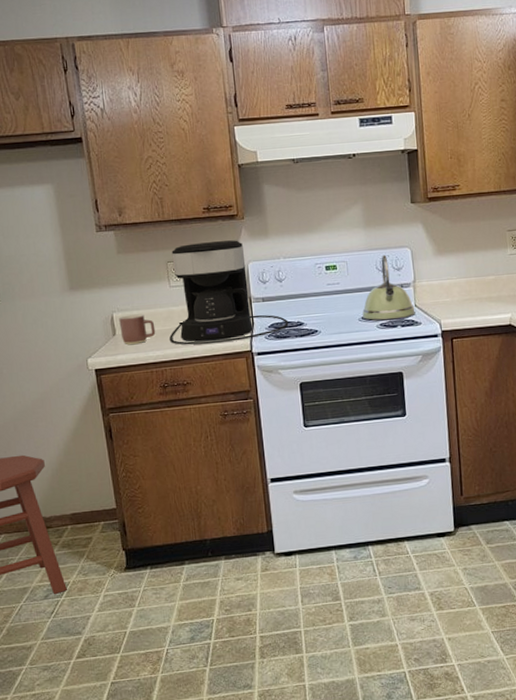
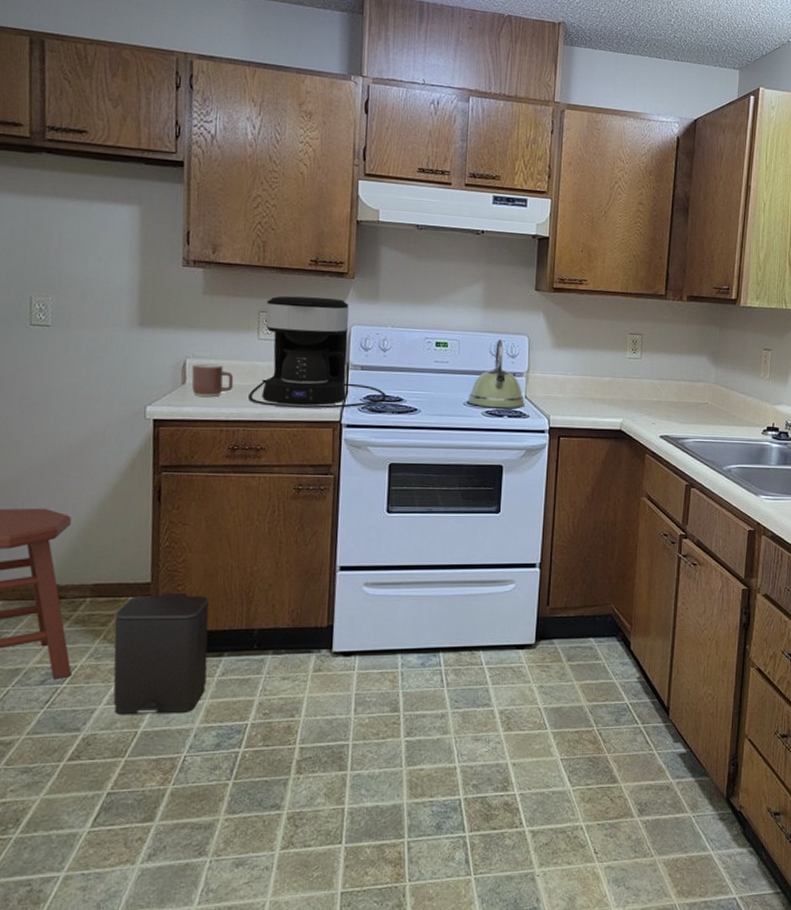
pedal bin: none [92,514,175,620] -> present [113,593,209,715]

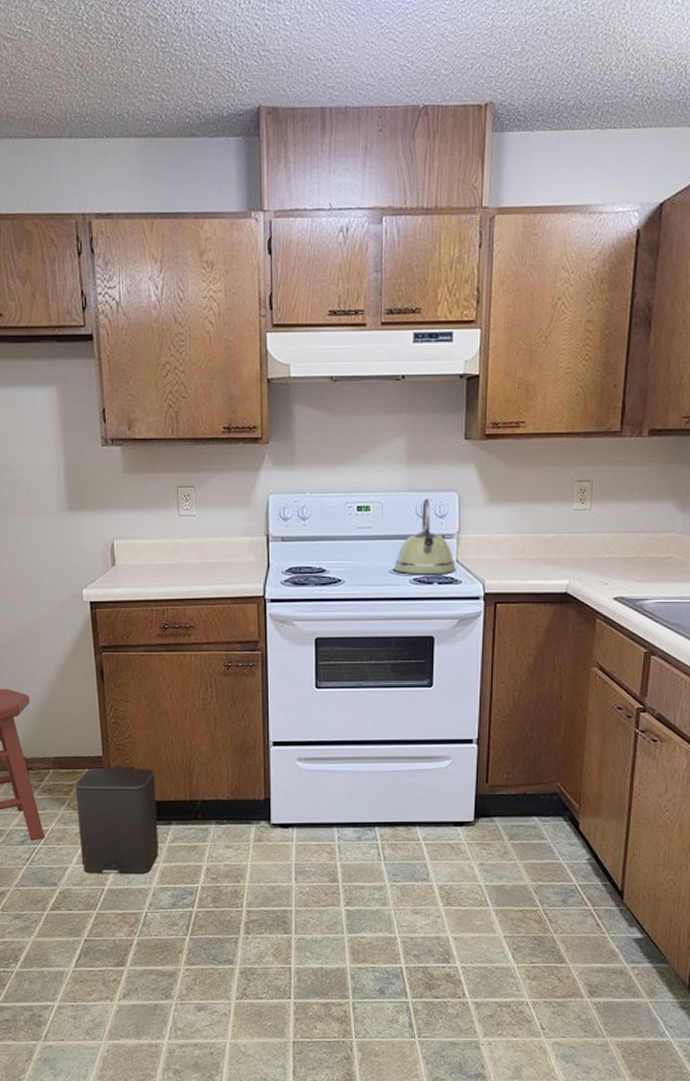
mug: present [191,363,234,397] -> none [120,544,159,577]
coffee maker: present [248,295,387,409] -> none [174,467,309,585]

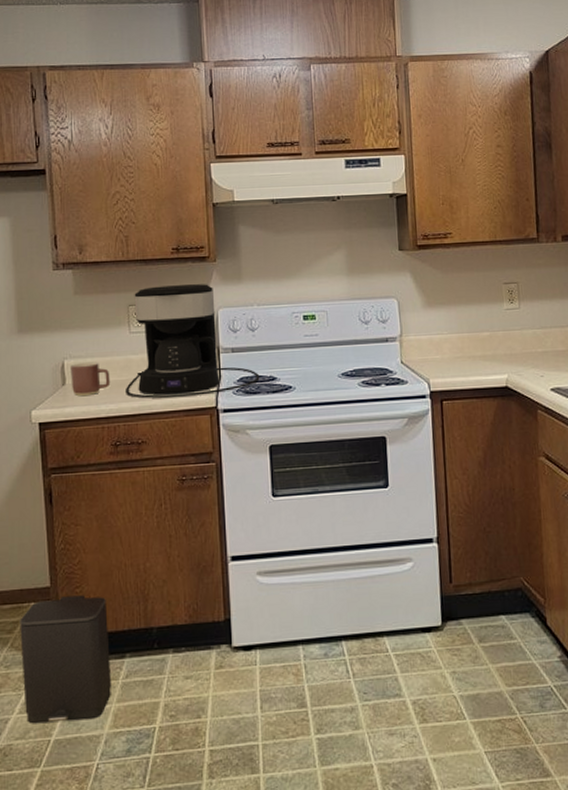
mug: none [120,544,159,577] -> present [70,362,111,396]
coffee maker: none [174,467,309,585] -> present [126,284,260,399]
kettle: present [393,499,456,575] -> none [342,306,401,378]

